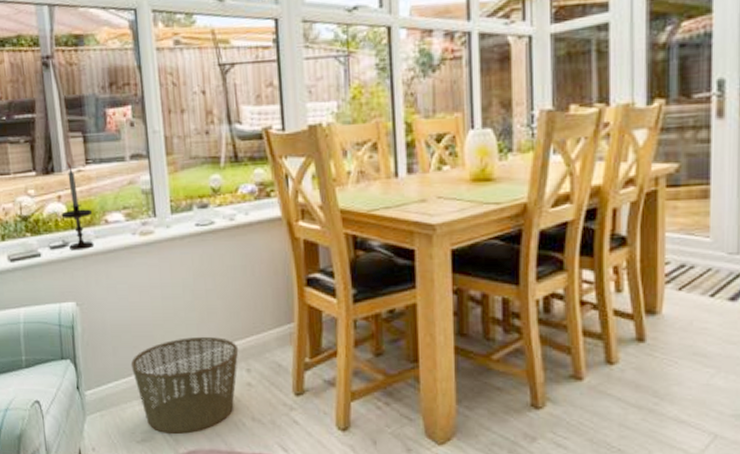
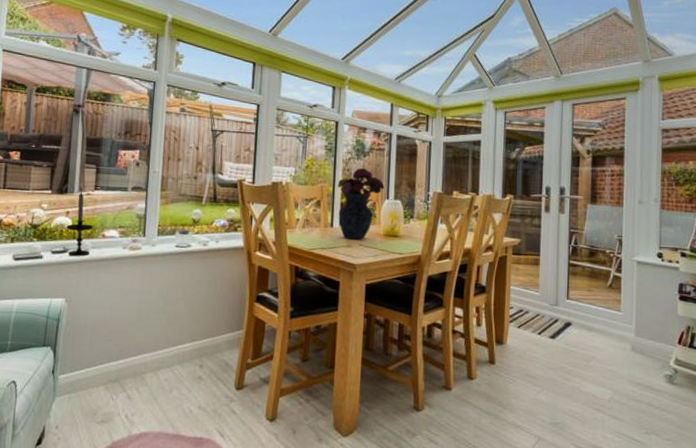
basket: present [130,337,239,434] -> none [103,335,196,417]
flower arrangement: none [398,88,466,191] -> present [337,167,384,240]

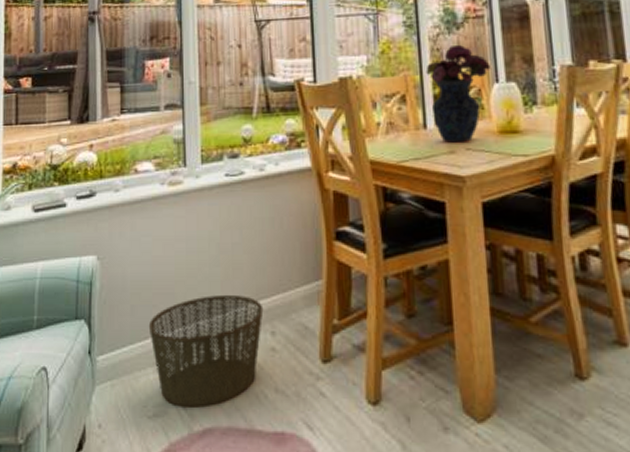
candlestick: present [66,186,94,257] -> none [91,111,123,201]
basket: none [103,335,196,417] -> present [148,296,264,408]

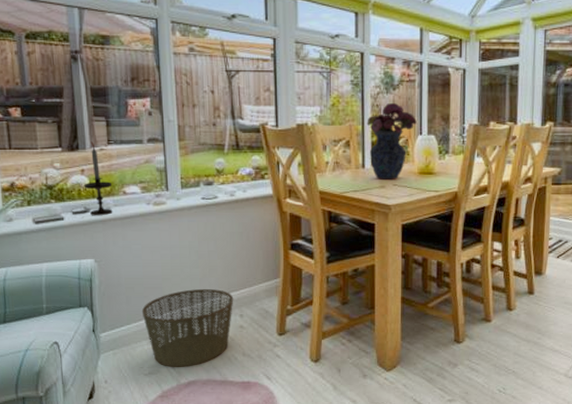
candlestick: none [91,111,123,201] -> present [84,141,113,216]

